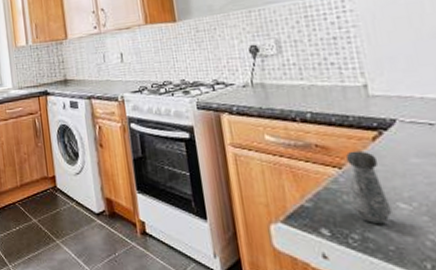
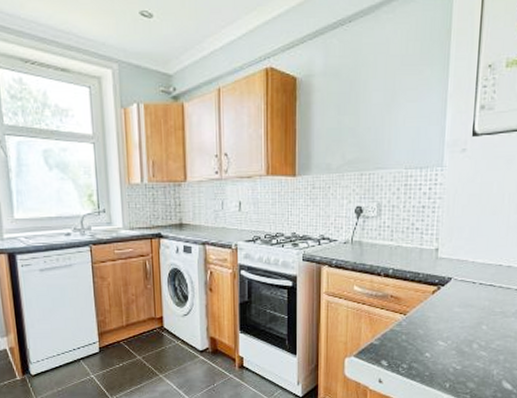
salt shaker: present [346,150,392,223] -> none [406,301,433,356]

